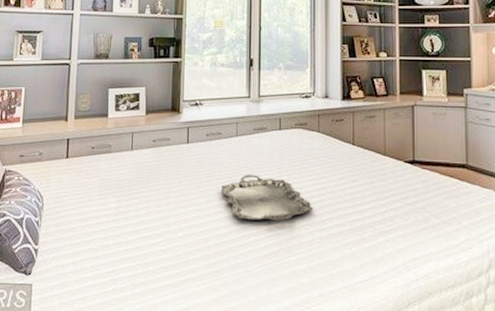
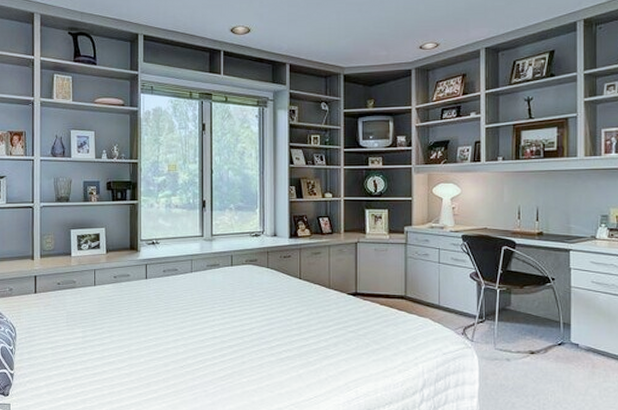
serving tray: present [221,174,312,221] -> none [179,307,262,347]

